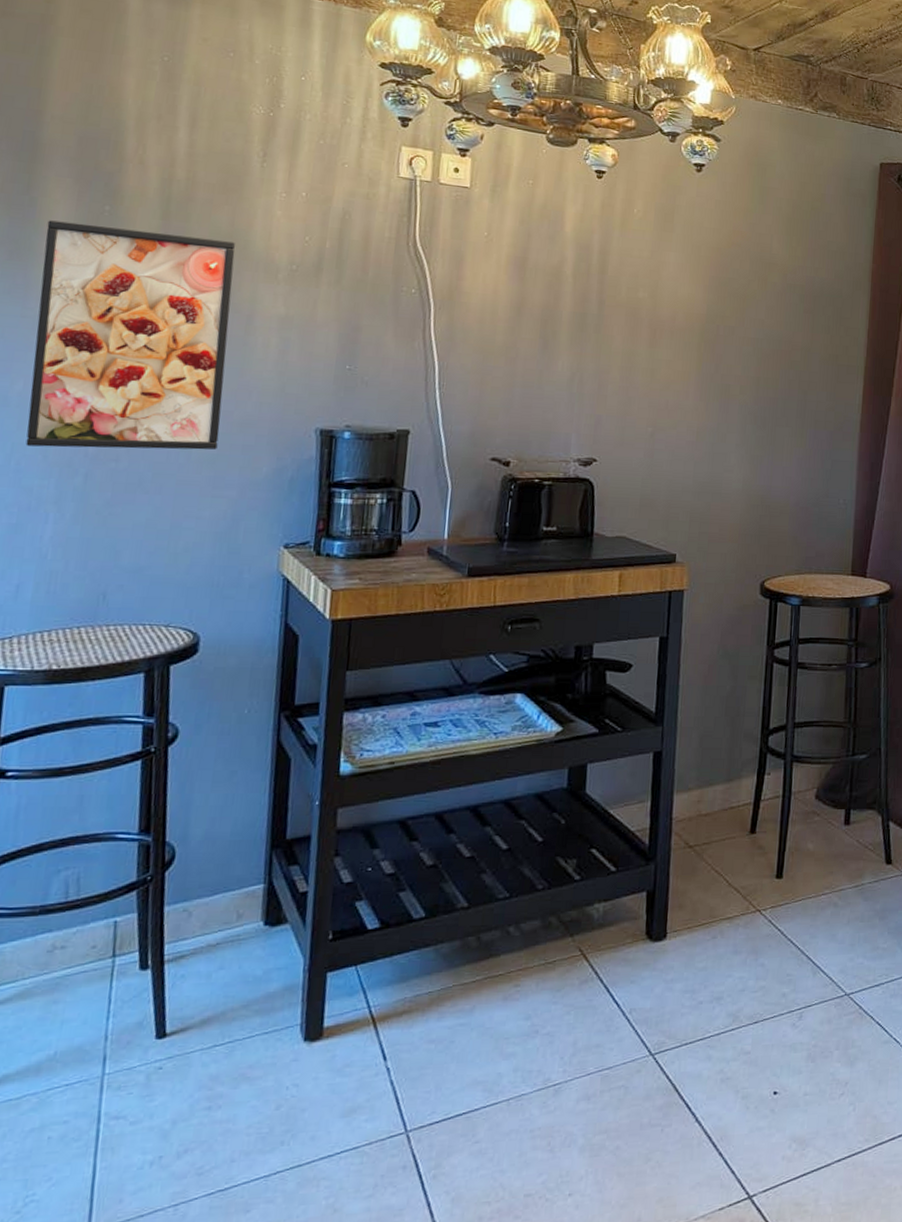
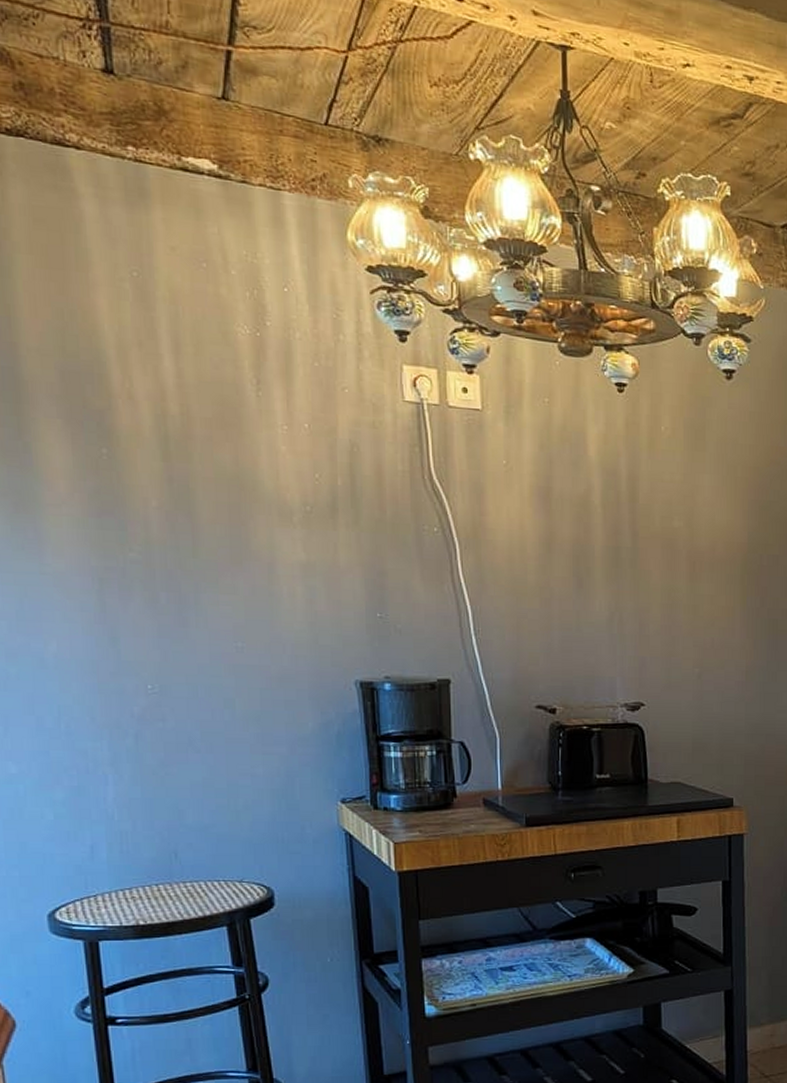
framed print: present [25,220,236,450] -> none [46,467,260,709]

